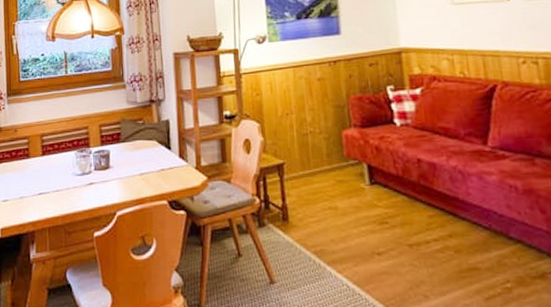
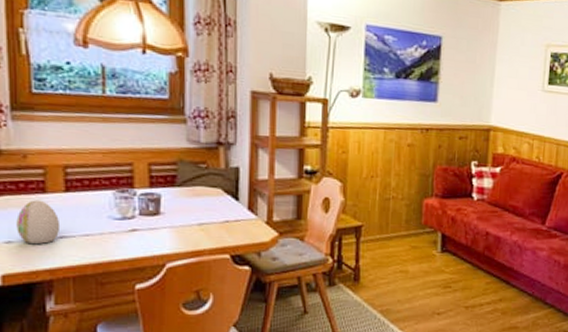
decorative egg: none [10,164,39,200] -> present [16,200,61,244]

